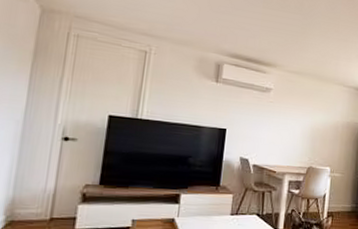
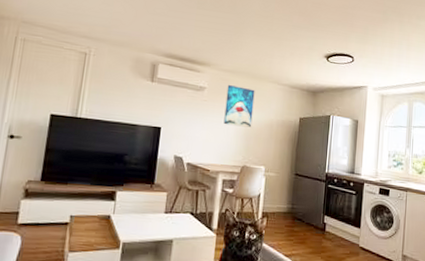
wall art: none [290,86,321,129] -> present [224,85,255,128]

